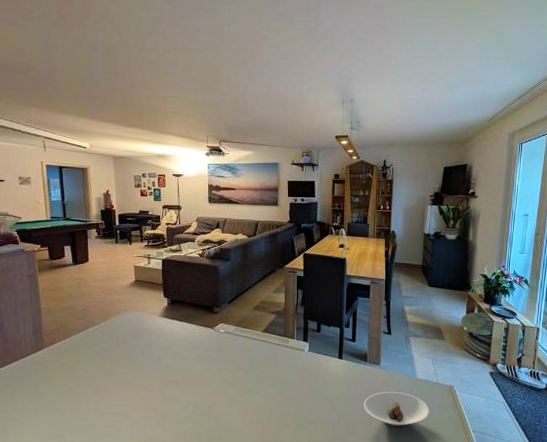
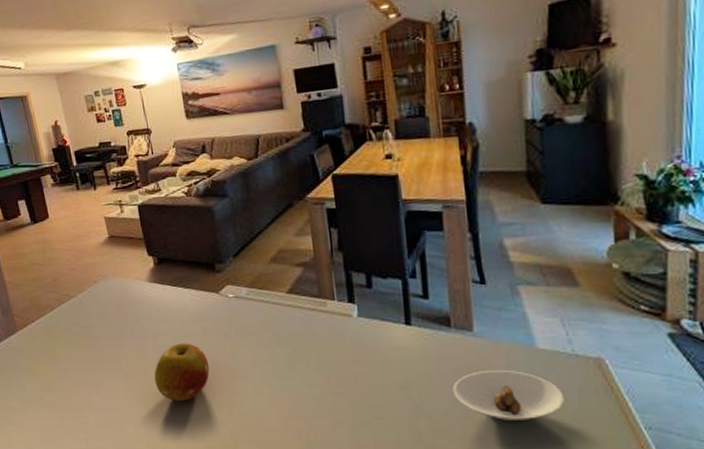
fruit: none [153,364,198,408] -> present [154,343,210,401]

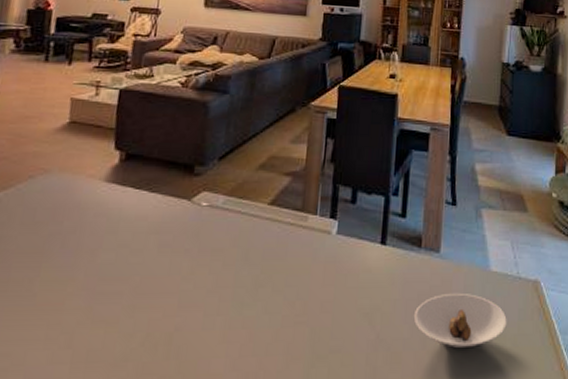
fruit: present [154,343,210,401] -> none [73,261,156,340]

